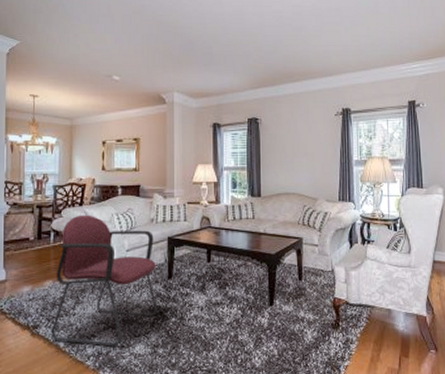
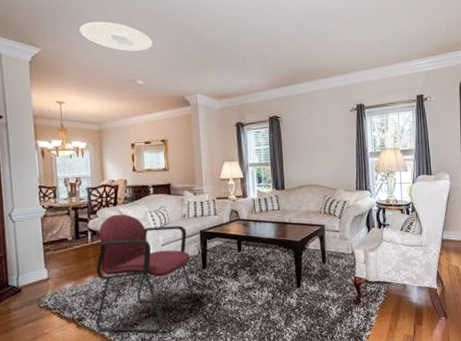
ceiling light: none [59,15,132,46] -> present [79,21,153,52]

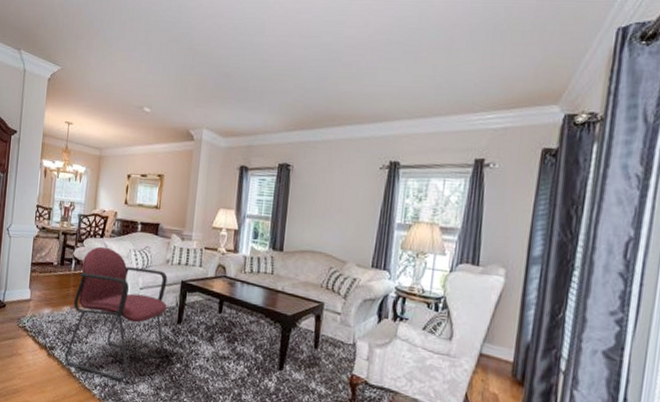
ceiling light: present [79,21,153,52] -> none [98,42,166,77]

